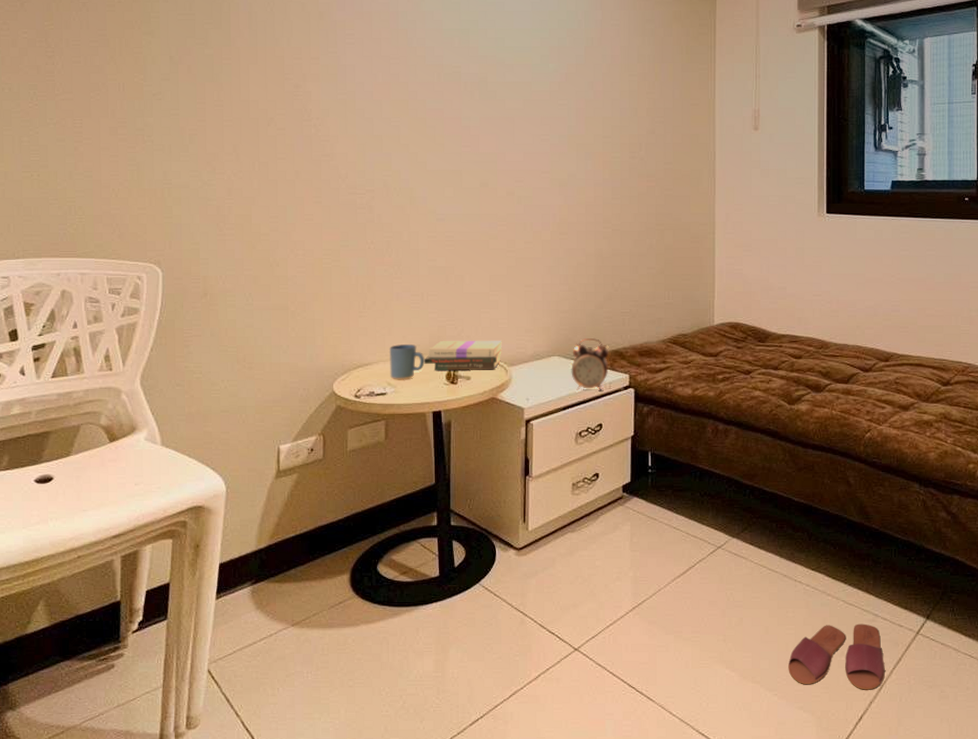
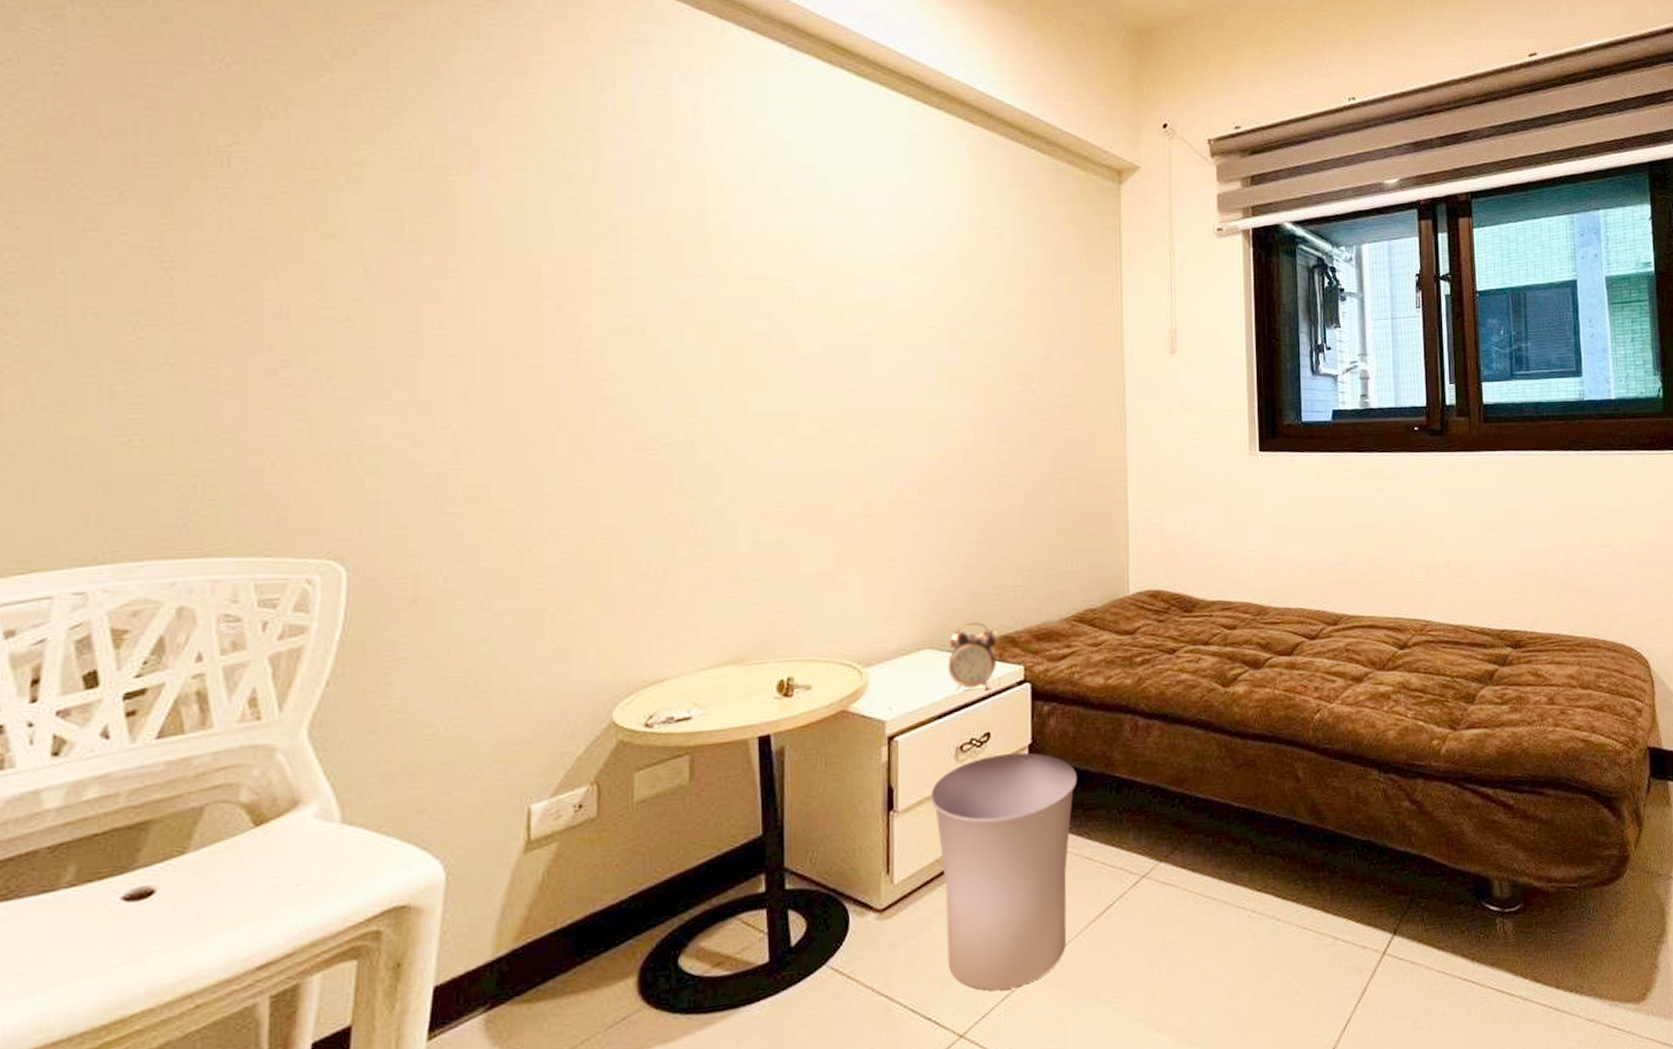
mug: present [390,344,425,379] -> none [696,648,746,697]
books: present [425,340,502,370] -> none [746,633,855,681]
waste bin: none [556,442,669,619] -> present [930,752,1078,991]
slippers: present [788,623,885,690] -> none [1233,950,1349,1039]

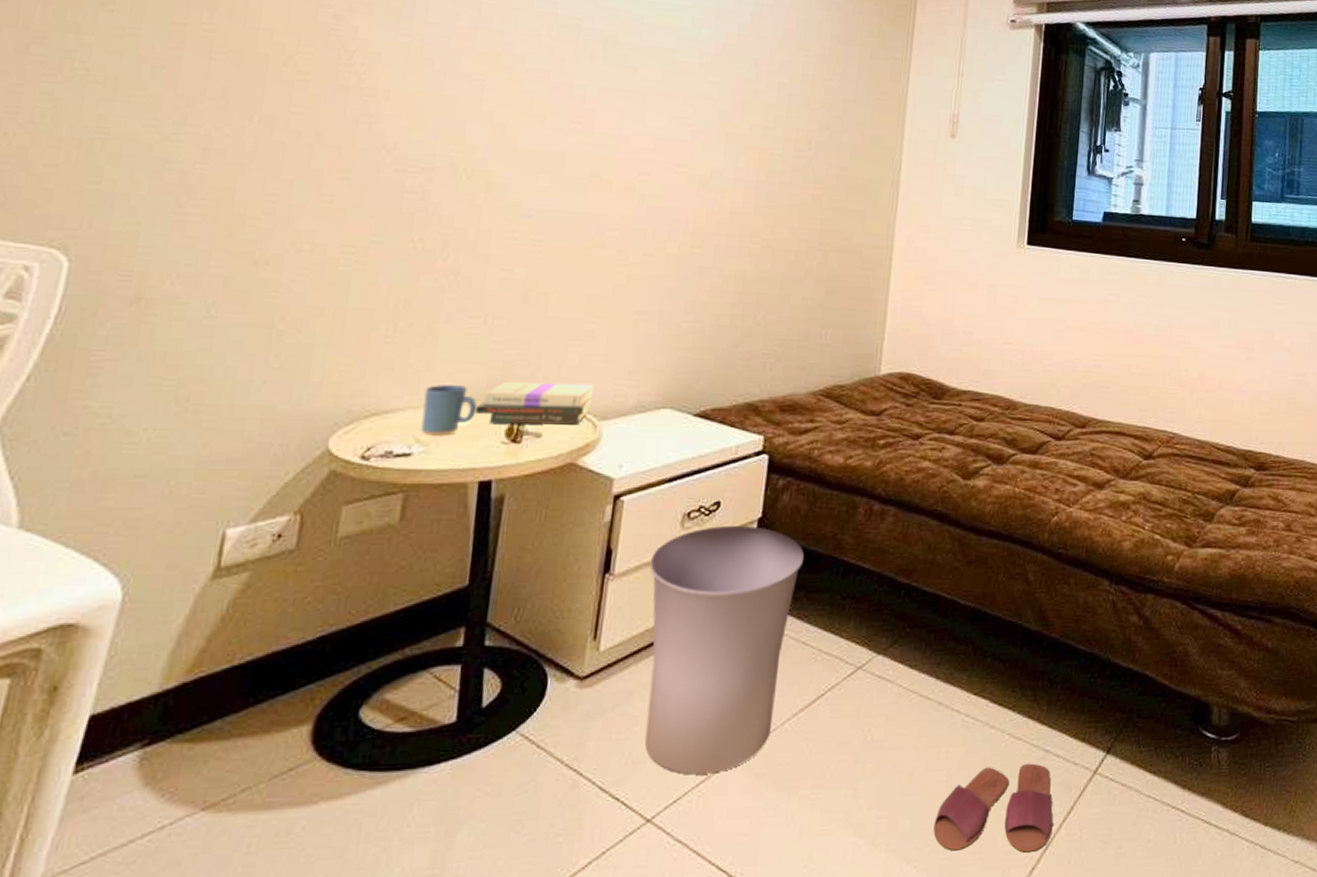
mug: none [696,648,746,697] -> present [420,385,477,434]
books: none [746,633,855,681] -> present [476,381,594,425]
alarm clock: present [947,622,998,692] -> none [685,386,740,458]
slippers: none [1233,950,1349,1039] -> present [933,763,1053,853]

